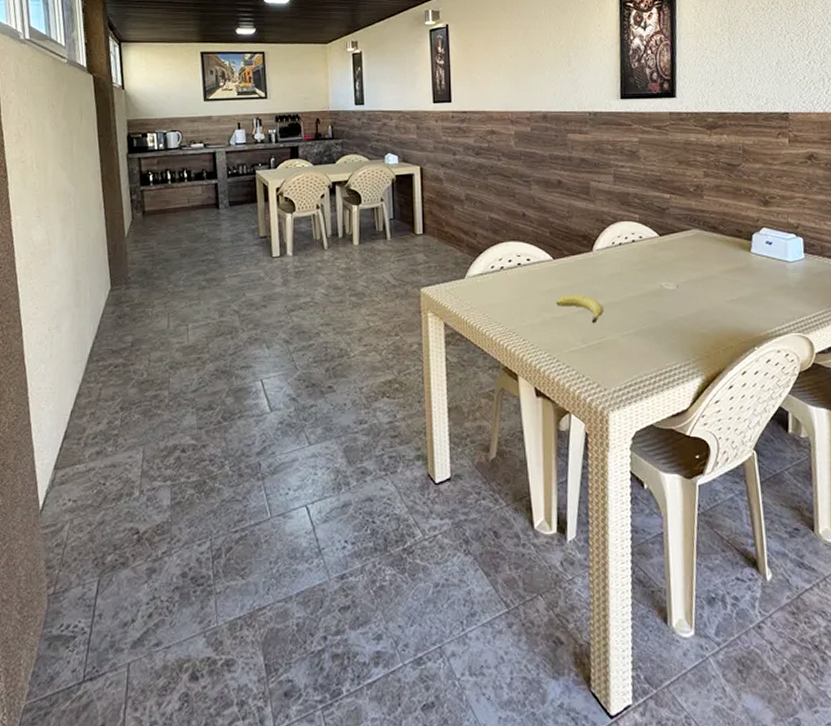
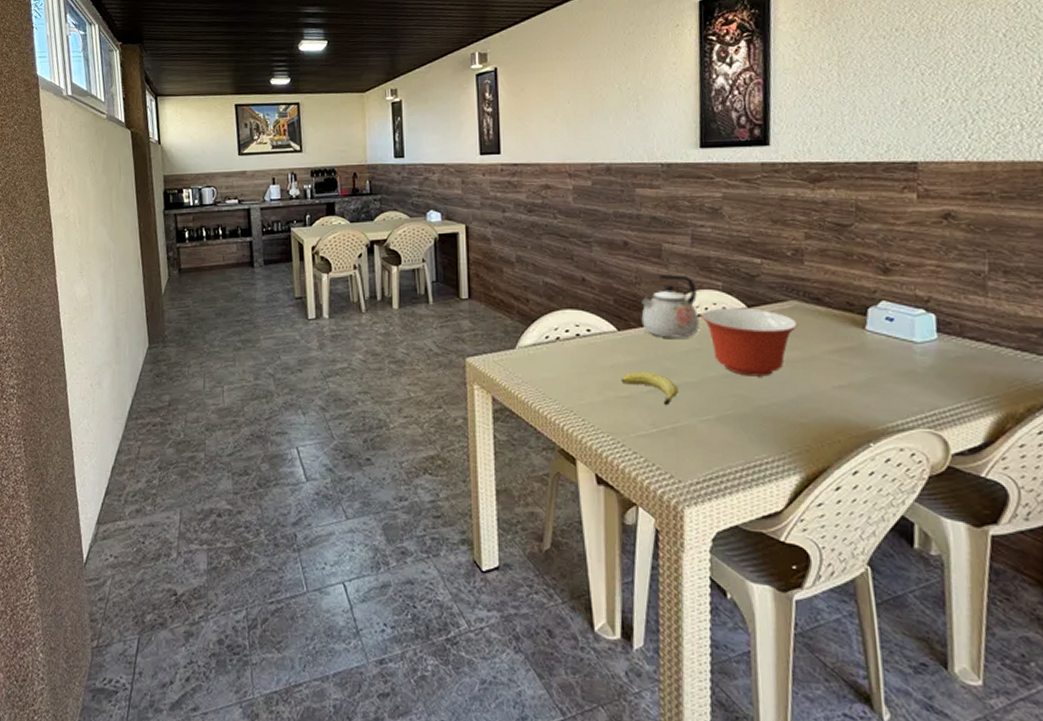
kettle: none [573,209,621,264] -> present [641,275,700,338]
mixing bowl: none [622,236,700,295] -> present [701,308,799,377]

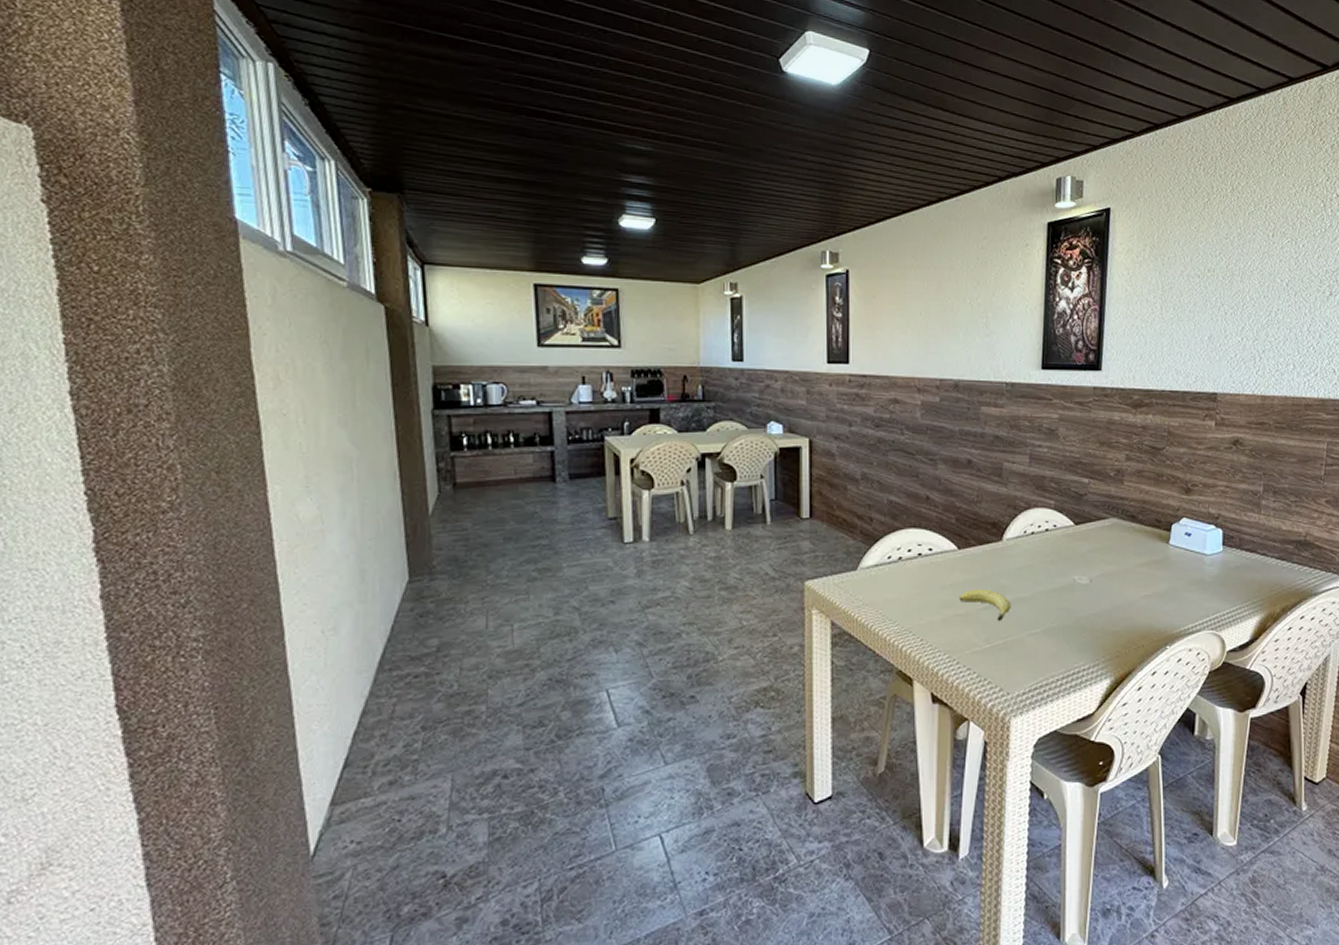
kettle: present [641,275,700,338] -> none [981,493,1033,556]
mixing bowl: present [701,308,799,377] -> none [1035,525,1117,590]

